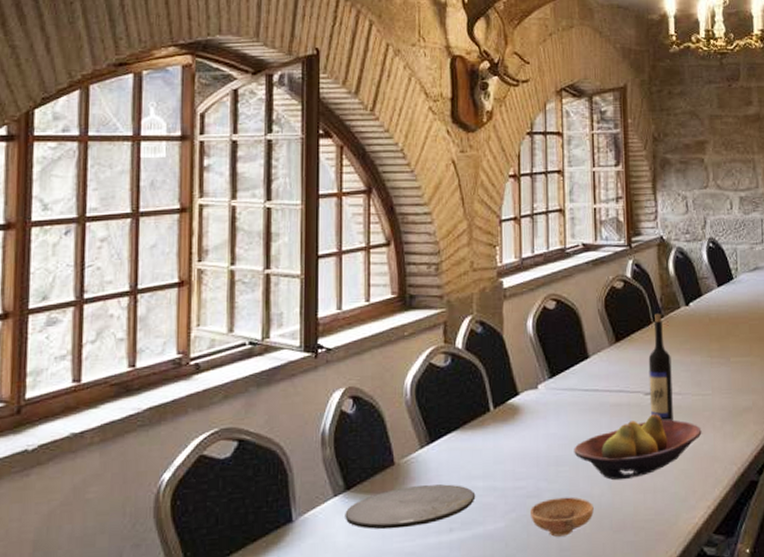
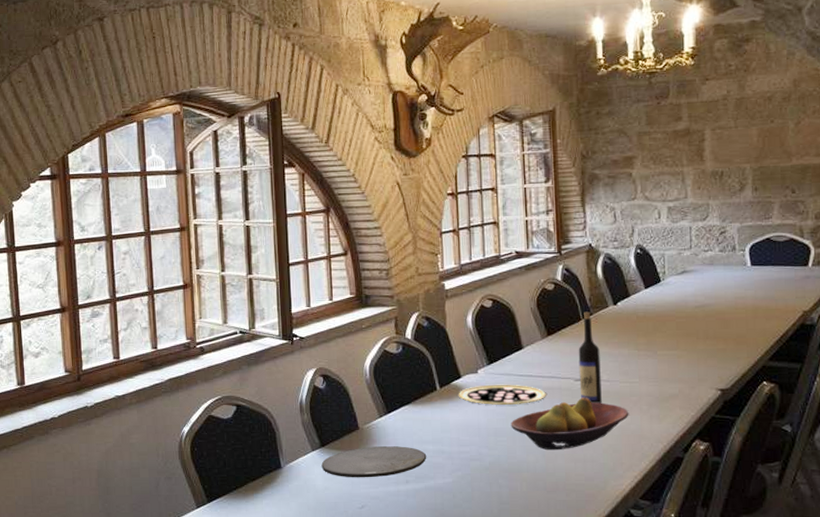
pizza: none [514,401,614,428] -> present [458,384,546,405]
bowl: present [529,497,594,537] -> none [473,462,529,492]

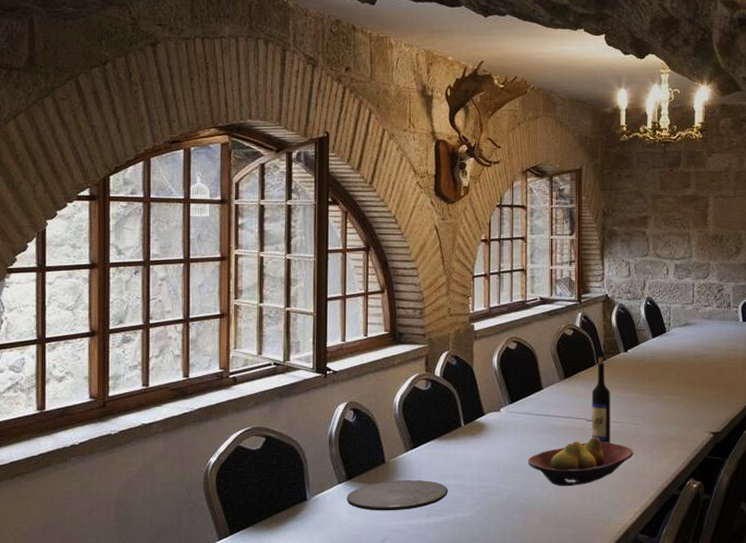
pizza: present [458,384,546,405] -> none [480,422,561,442]

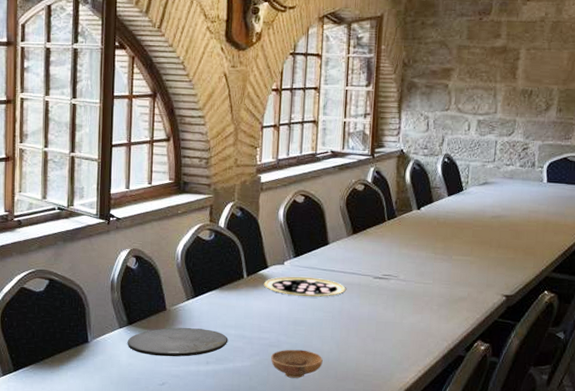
pizza: none [480,422,561,442] -> present [263,276,346,297]
bowl: none [490,497,542,526] -> present [270,349,323,378]
fruit bowl: present [528,437,634,487] -> none [310,294,420,342]
wine bottle: present [591,357,611,443] -> none [377,213,400,301]

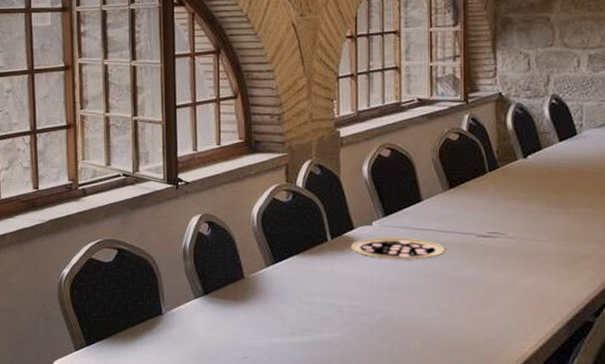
plate: present [127,327,228,357] -> none [204,296,315,329]
bowl: present [270,349,323,378] -> none [363,318,424,350]

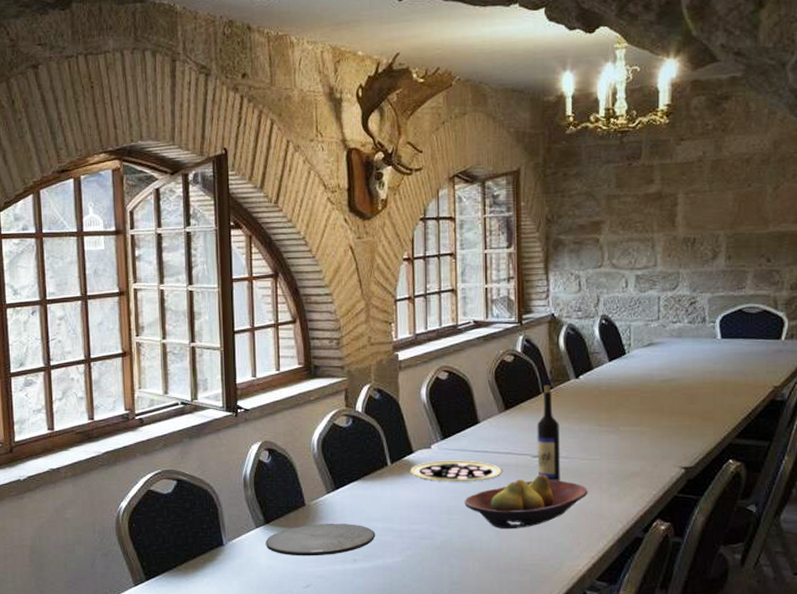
plate: none [204,296,315,329] -> present [265,524,376,556]
fruit bowl: none [406,254,536,309] -> present [464,474,588,530]
wine bottle: none [482,164,506,262] -> present [537,385,560,481]

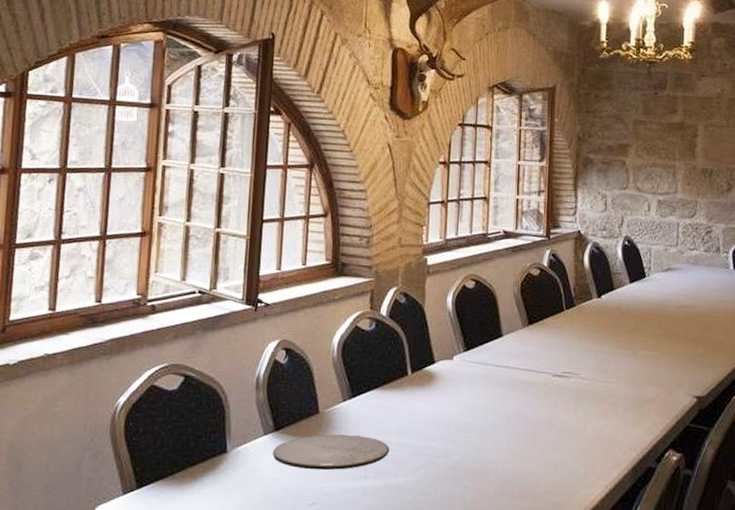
pizza: present [409,460,502,482] -> none [430,373,522,398]
fruit bowl: present [464,474,588,530] -> none [482,395,605,452]
wine bottle: present [537,385,560,481] -> none [556,302,580,403]

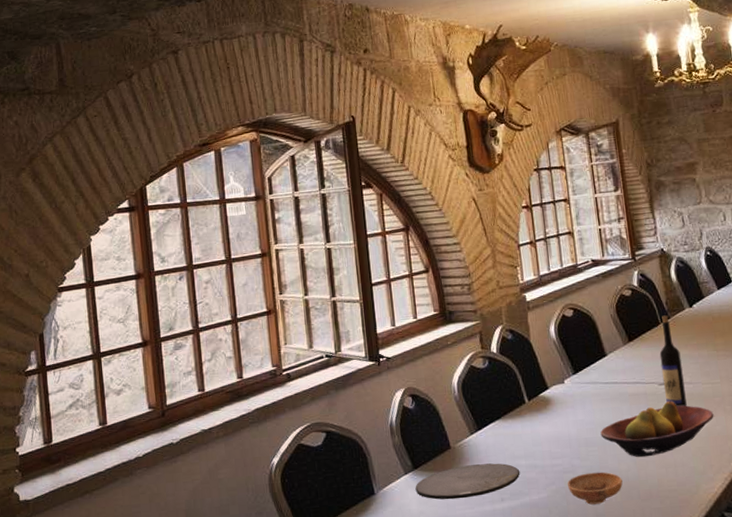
bowl: none [438,460,497,496] -> present [567,472,623,505]
fruit bowl: none [482,395,605,452] -> present [600,401,714,458]
wine bottle: none [556,302,580,403] -> present [659,315,687,407]

